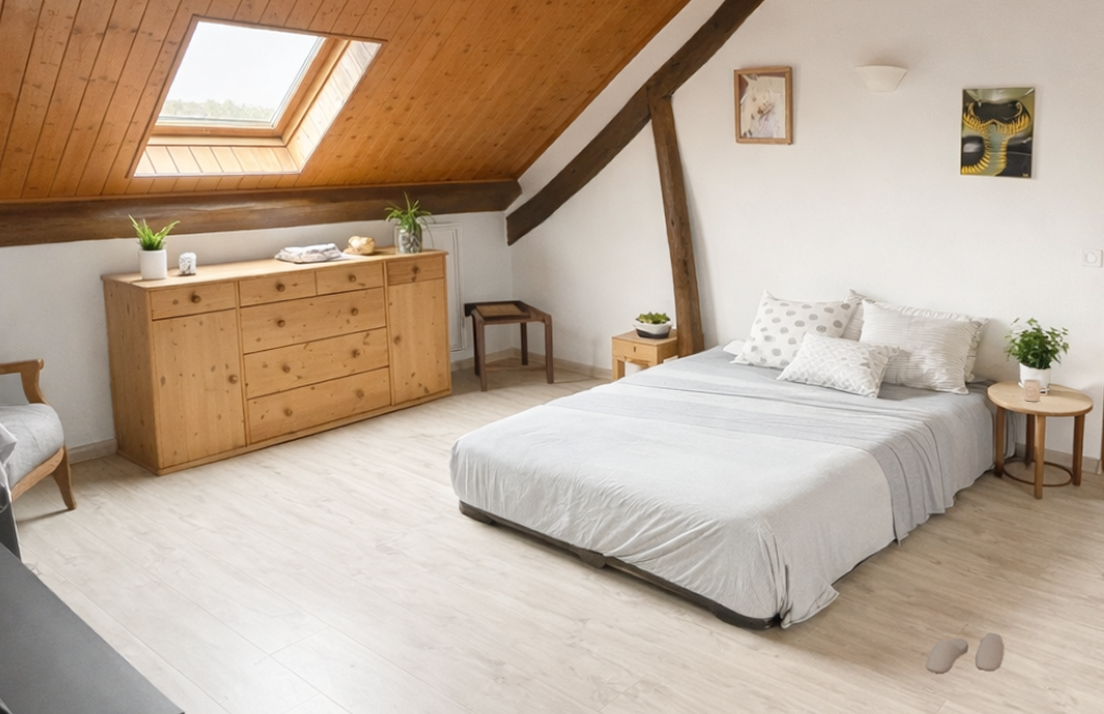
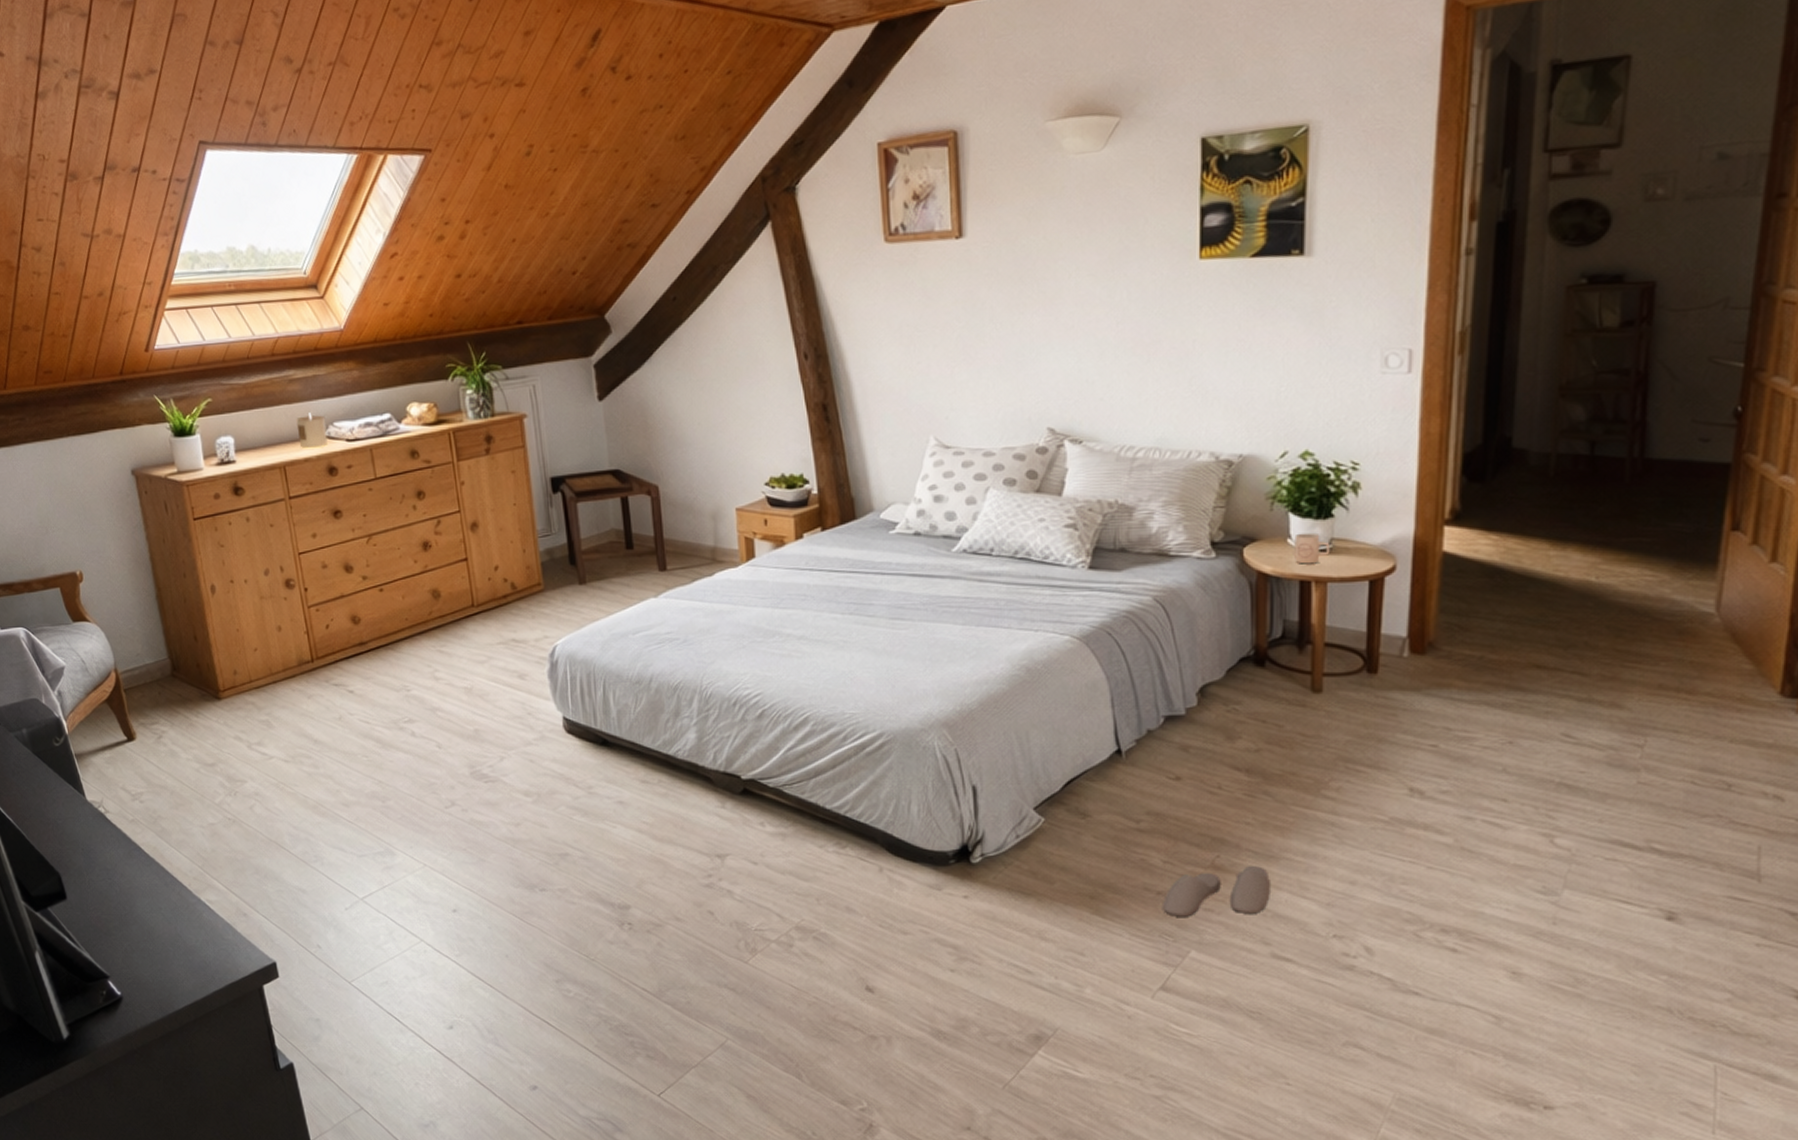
candle: none [252,238,278,268] -> present [296,413,328,449]

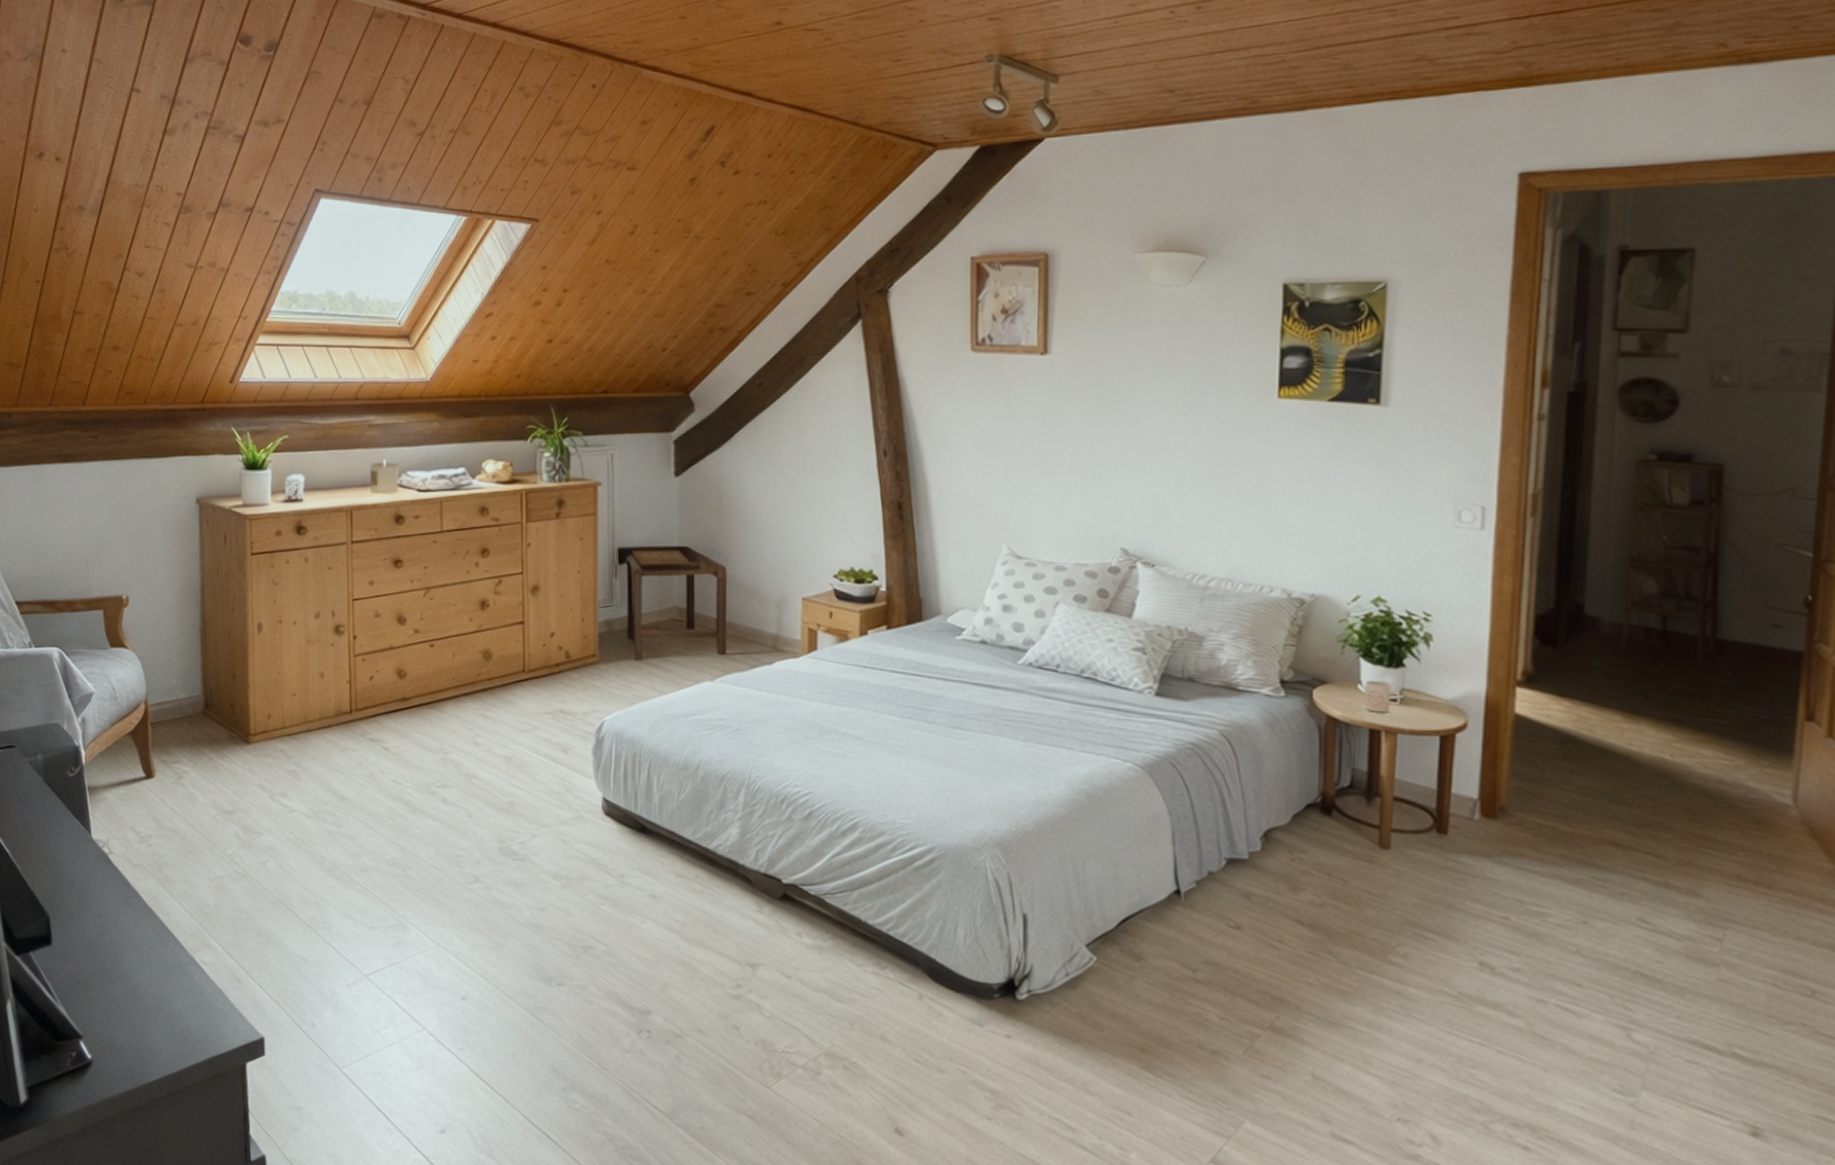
slippers: present [1162,866,1270,917] -> none [1216,1031,1332,1086]

